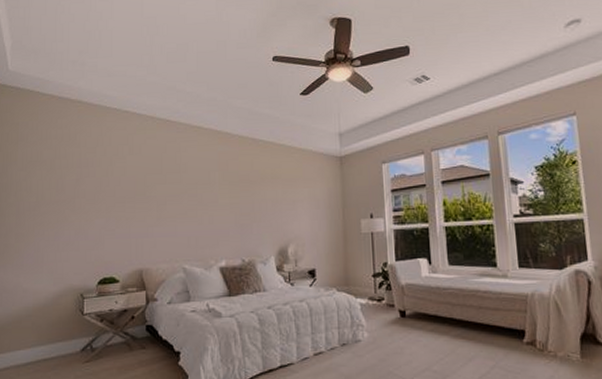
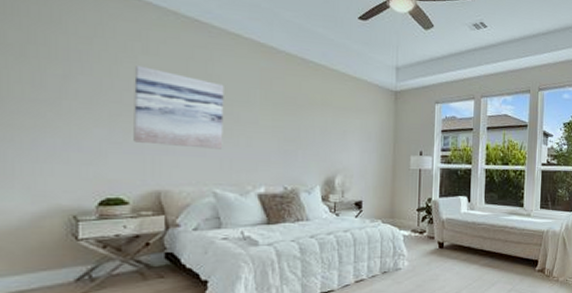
wall art: none [123,164,190,229] -> present [133,66,224,149]

